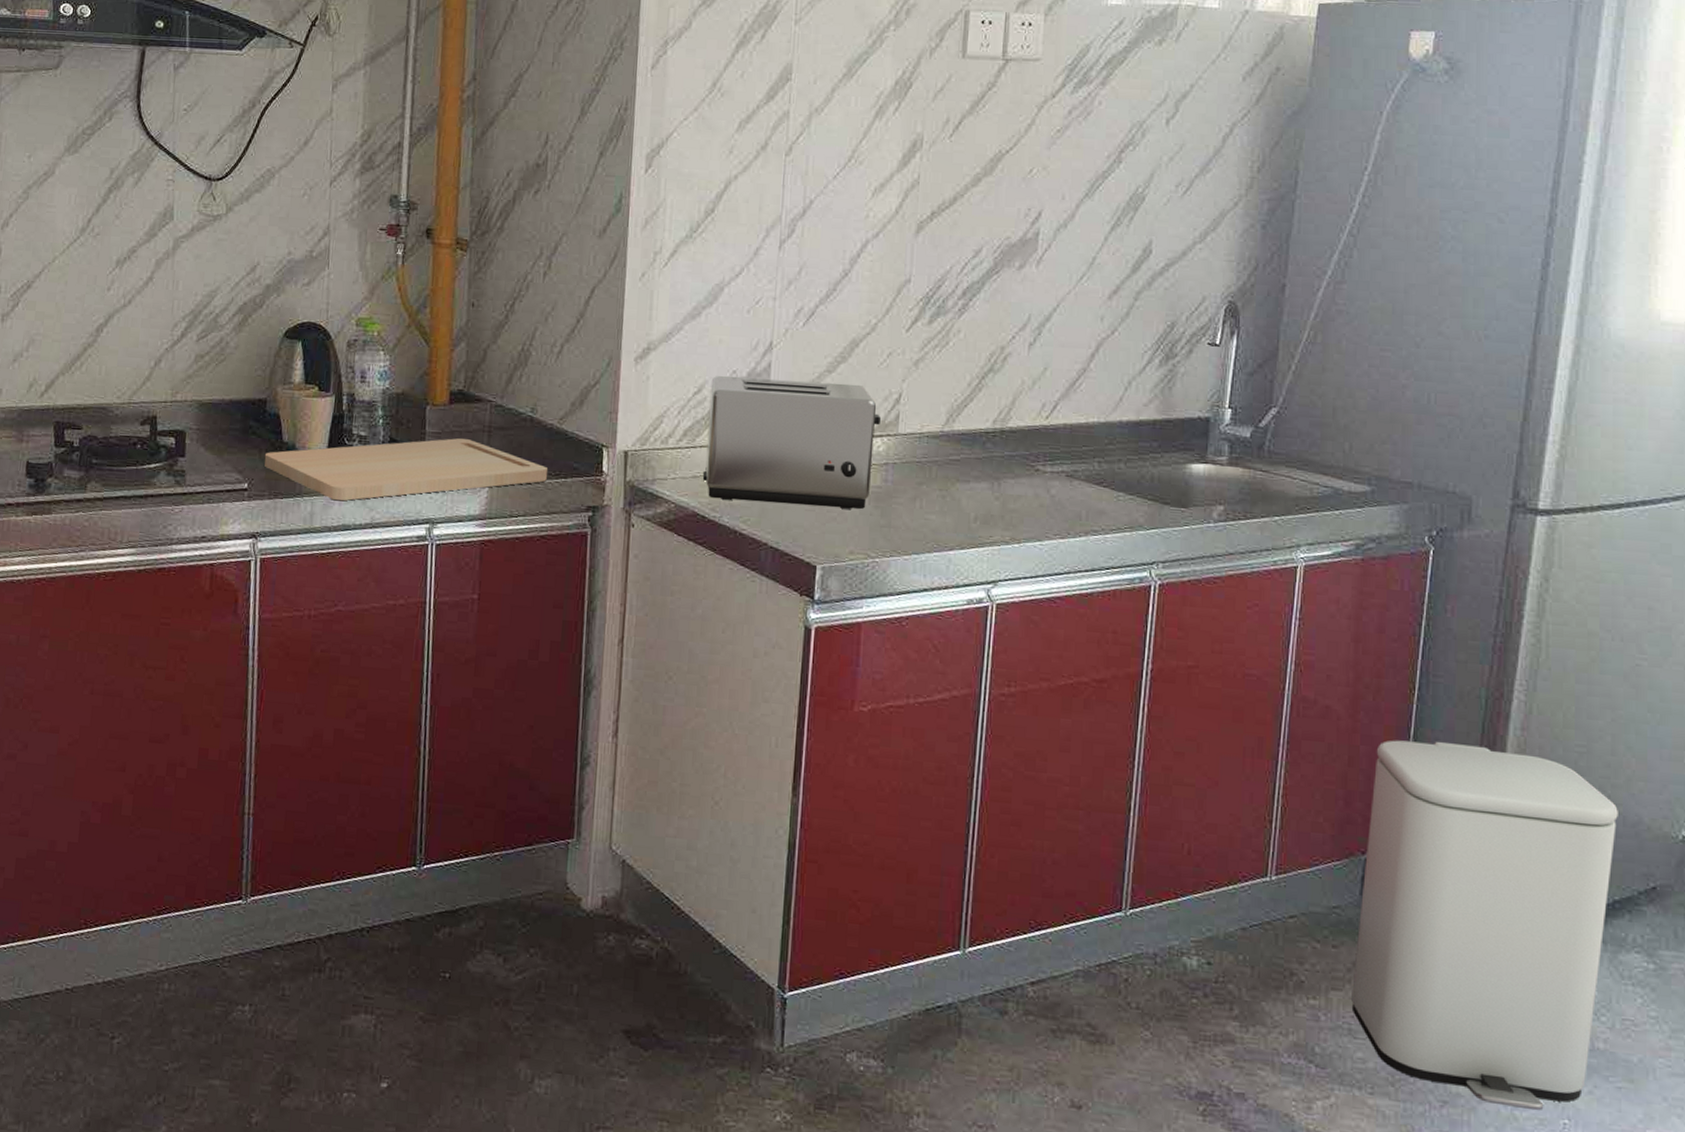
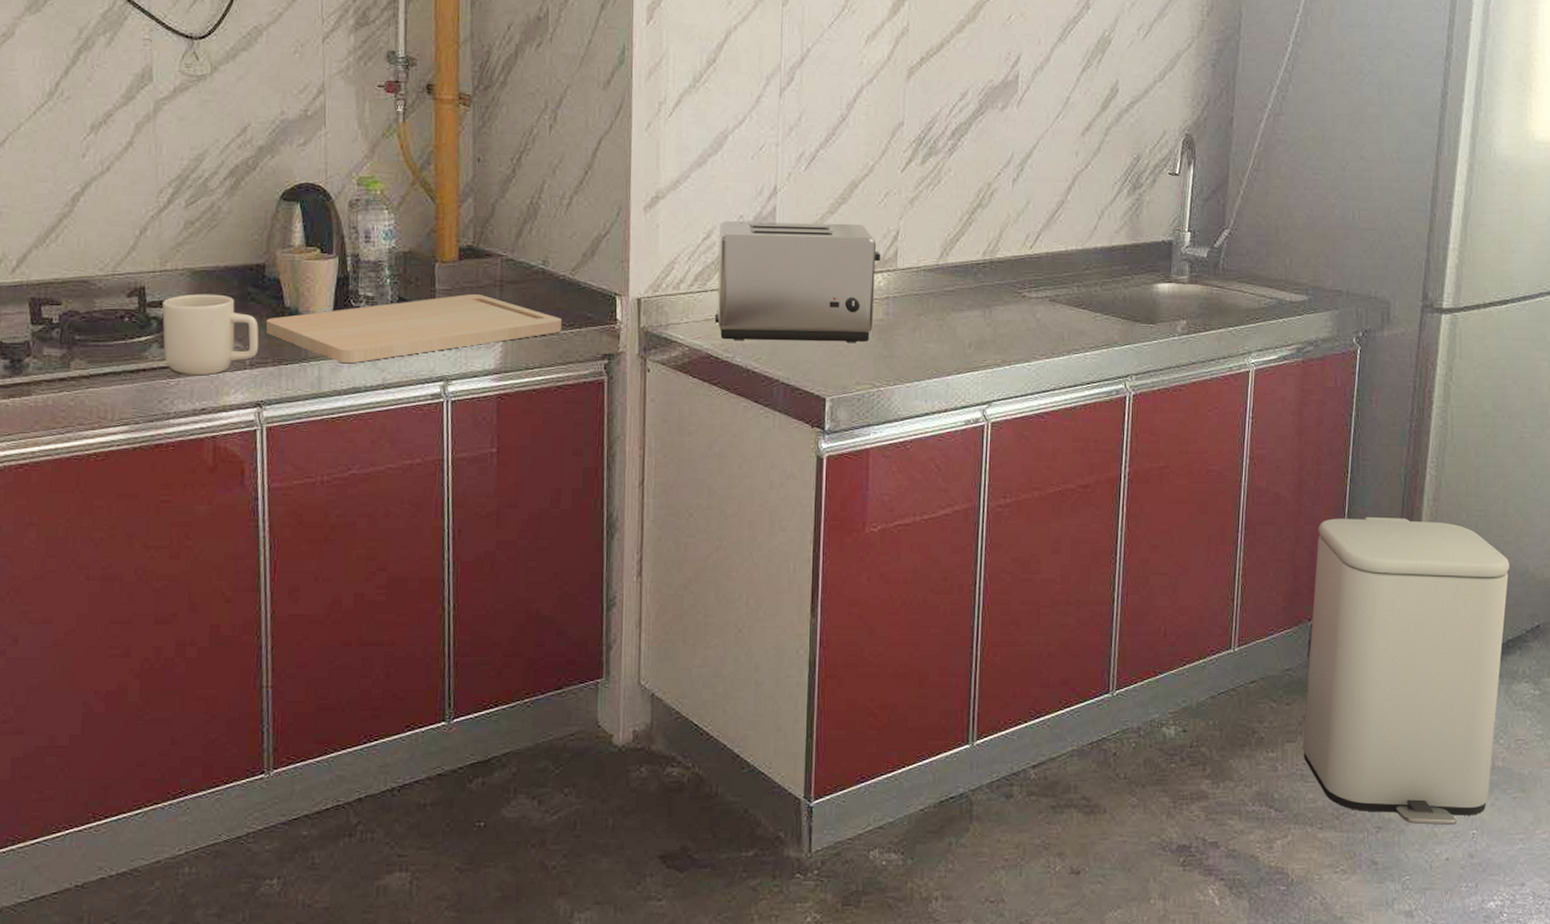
mug: none [170,425,258,505] -> present [162,294,259,376]

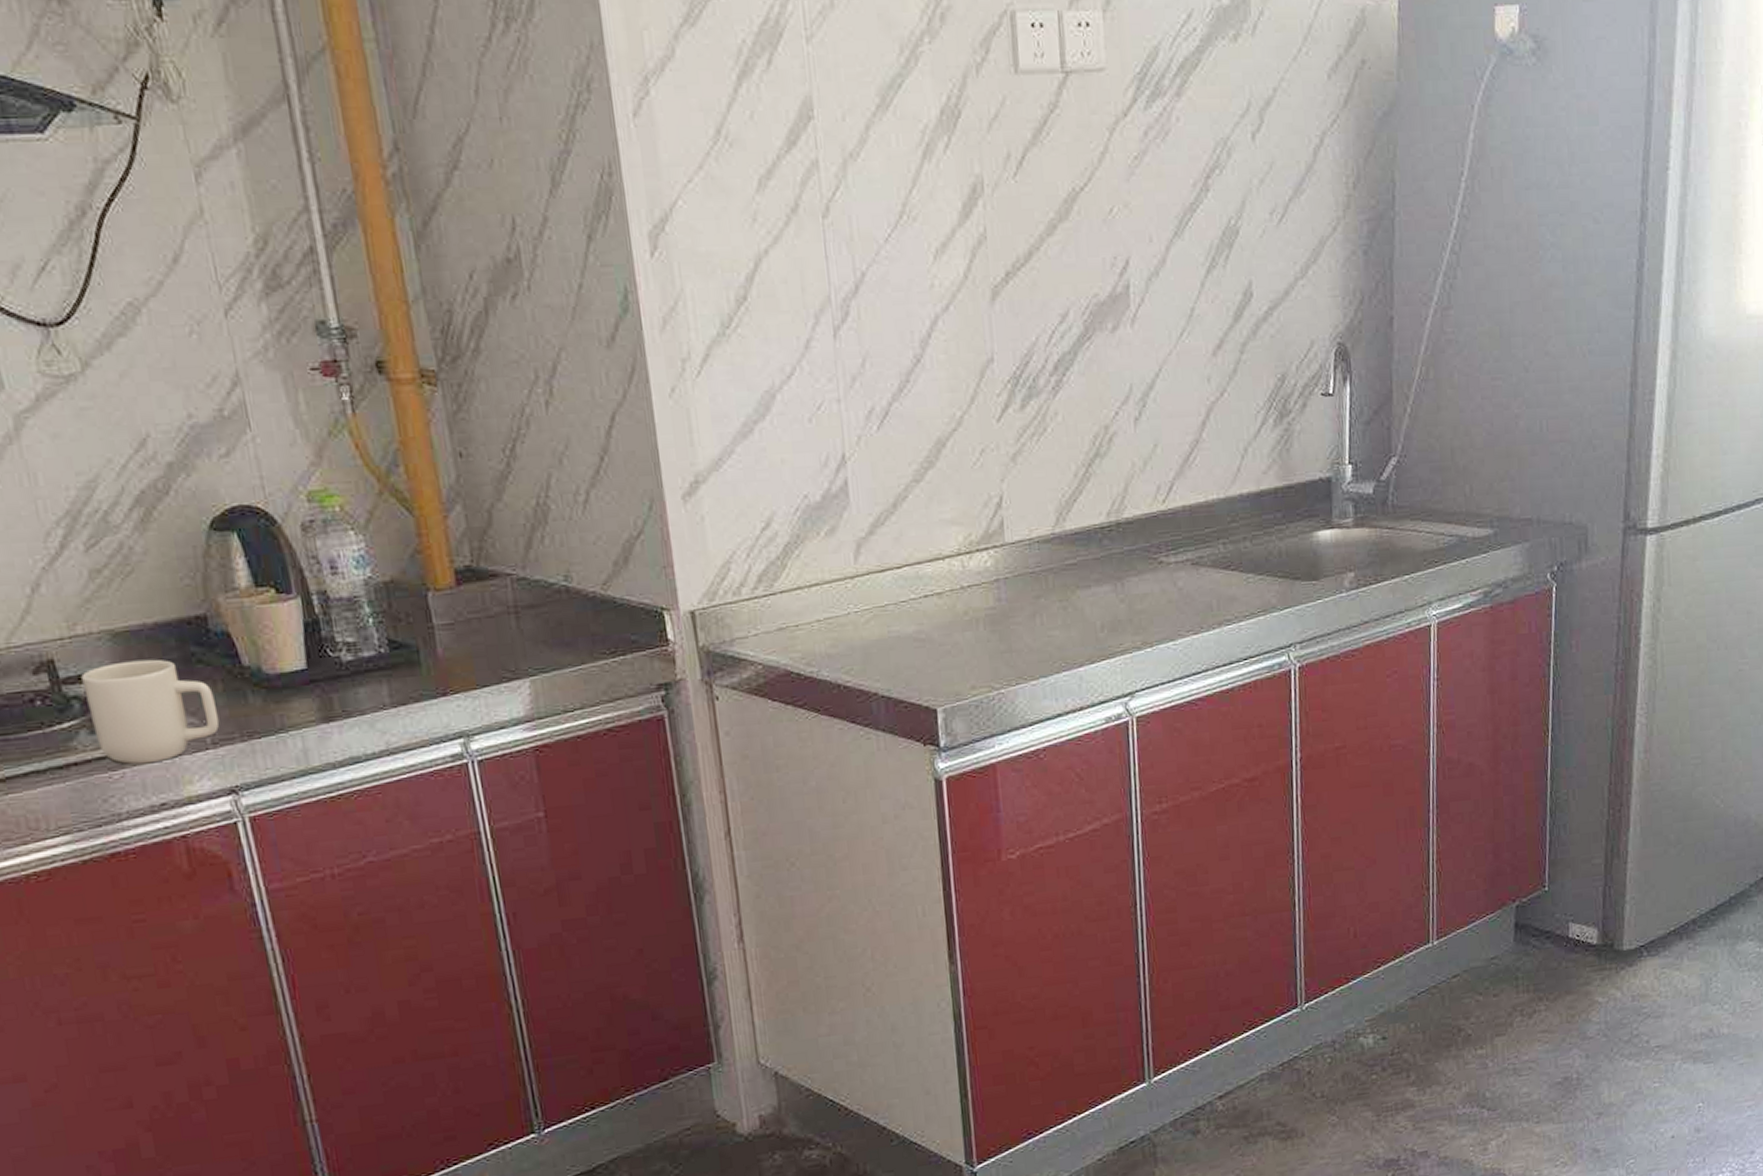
cutting board: present [265,294,563,364] -> none [221,626,602,730]
toaster: present [714,221,881,342] -> none [779,492,985,651]
pedal bin: present [1303,516,1510,826] -> none [1513,775,1730,1105]

